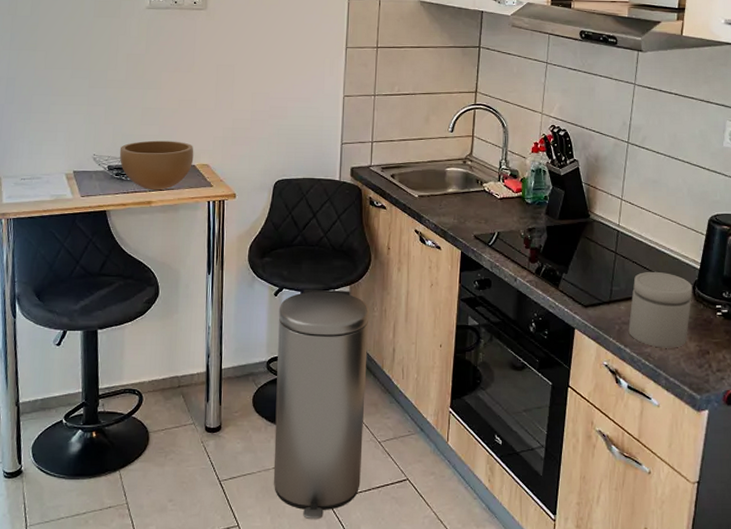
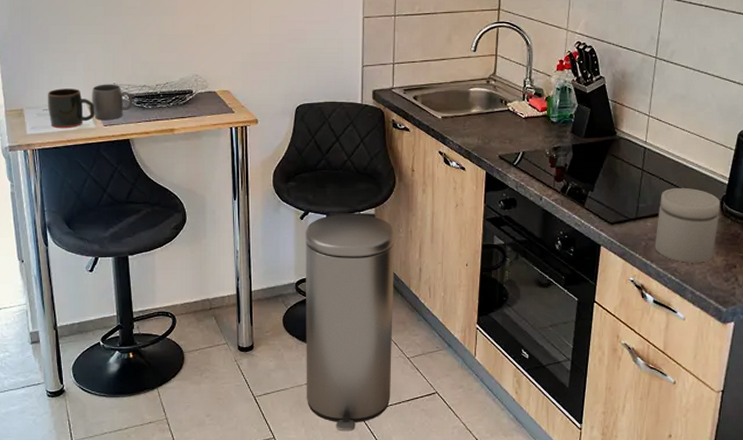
mug: none [25,158,73,199] -> present [47,88,95,129]
mug: none [70,155,112,190] -> present [92,84,133,119]
bowl: present [119,140,194,191] -> none [139,68,214,118]

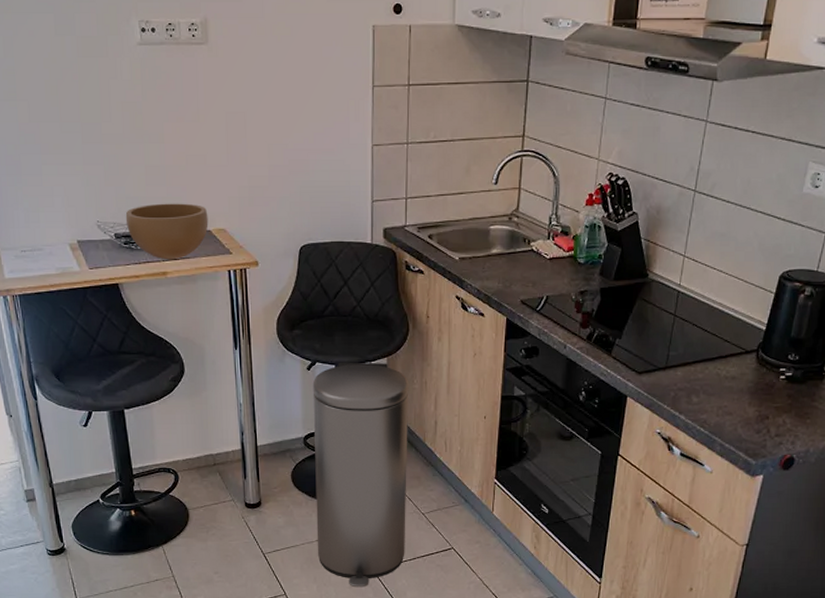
mug: present [47,88,95,129] -> none [24,227,79,272]
mug: present [92,84,133,119] -> none [73,222,120,262]
bowl: none [139,68,214,118] -> present [125,203,209,260]
jar: present [655,187,721,263] -> none [684,334,756,414]

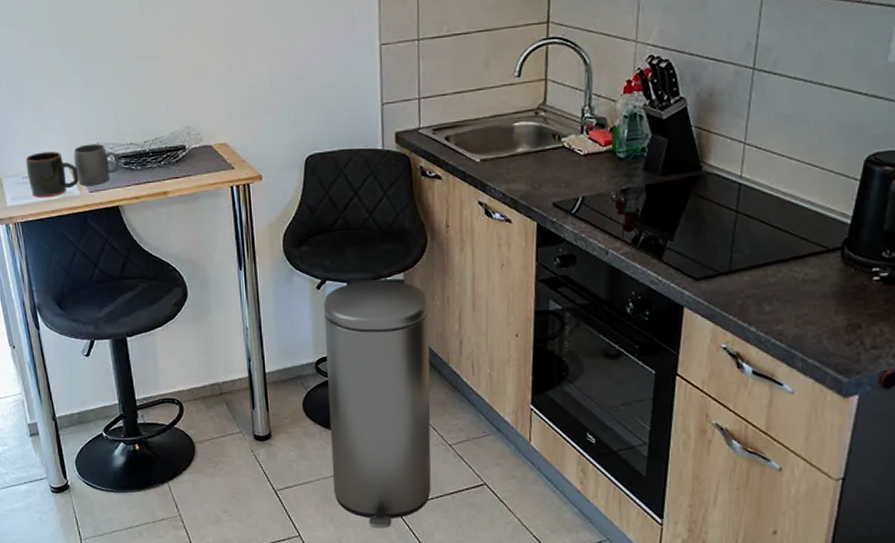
mug: none [24,227,79,272] -> present [25,151,79,198]
mug: none [73,222,120,262] -> present [73,143,120,185]
bowl: present [125,203,209,260] -> none [125,119,209,179]

